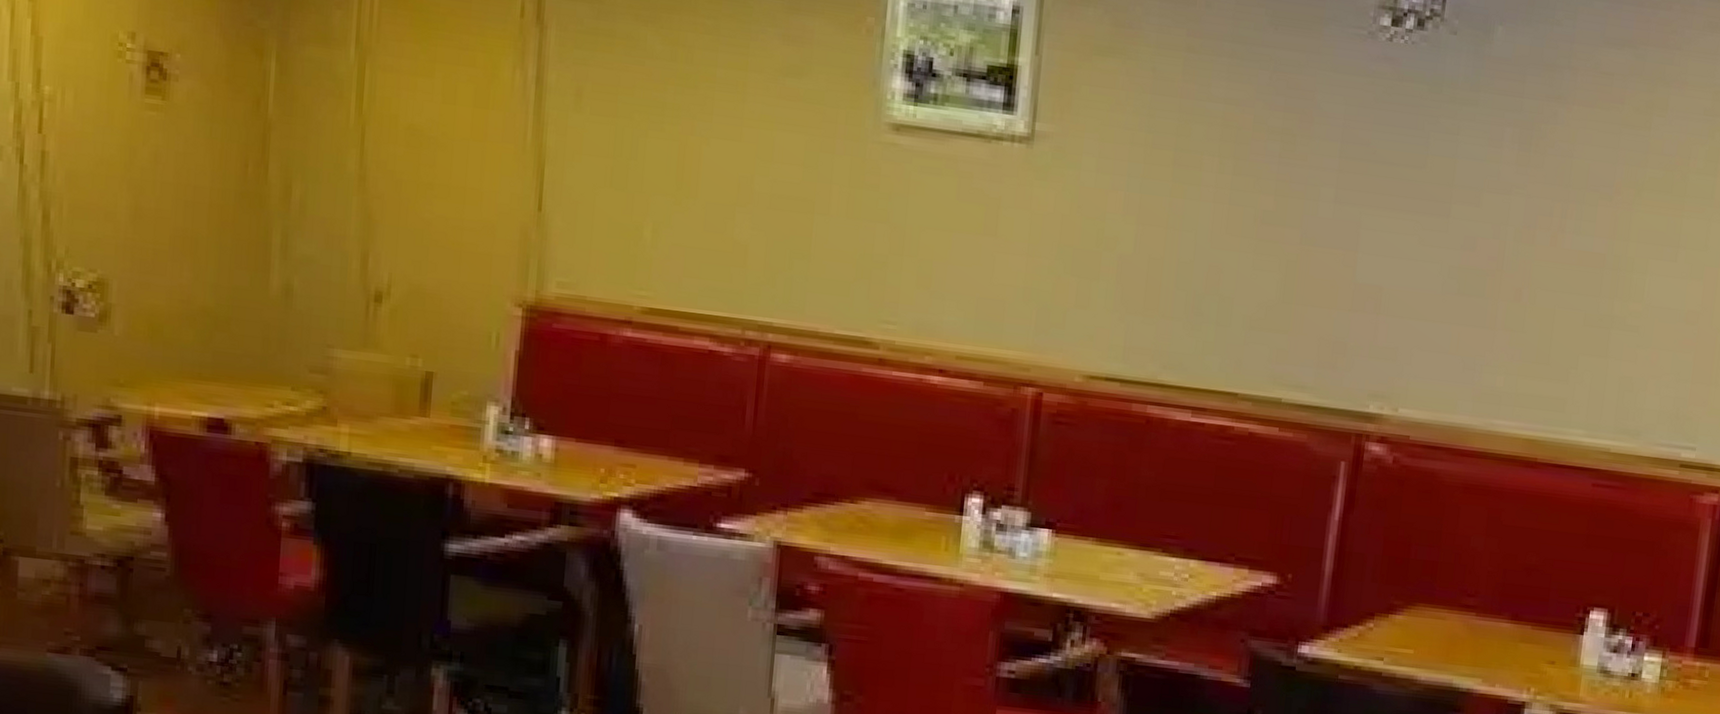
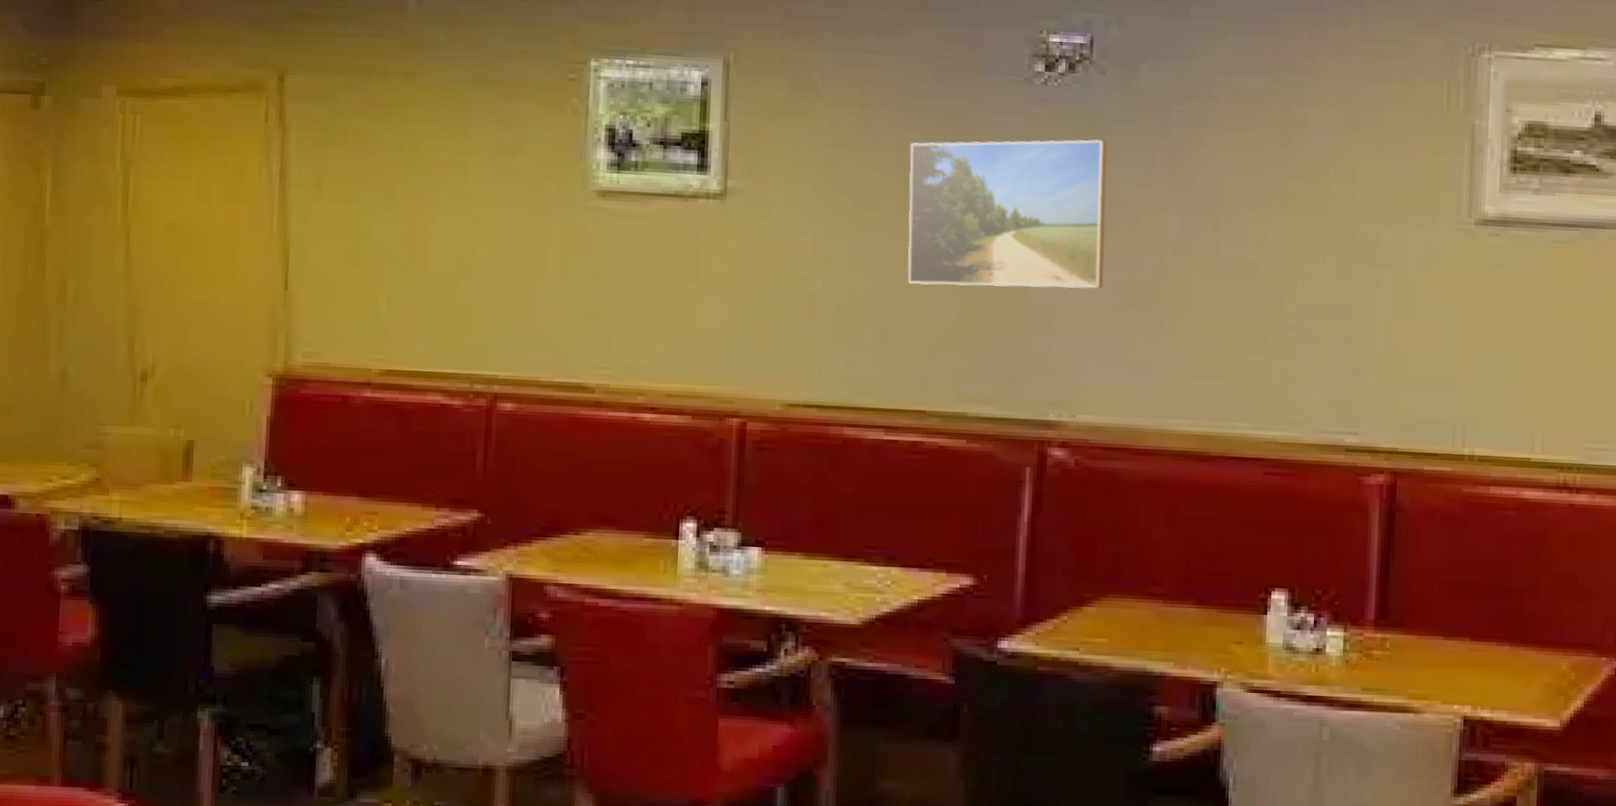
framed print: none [1227,95,1453,272] -> present [908,139,1107,289]

